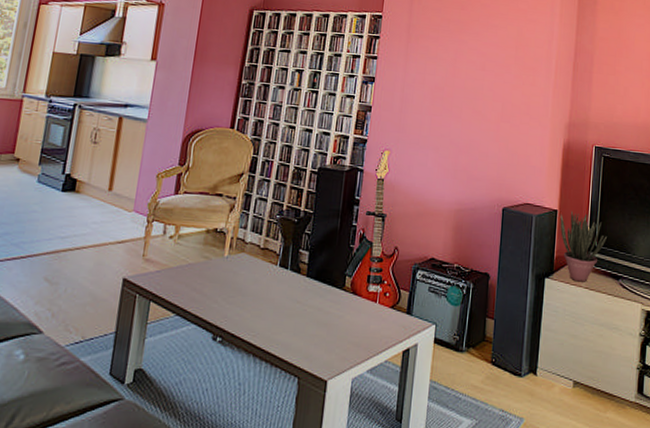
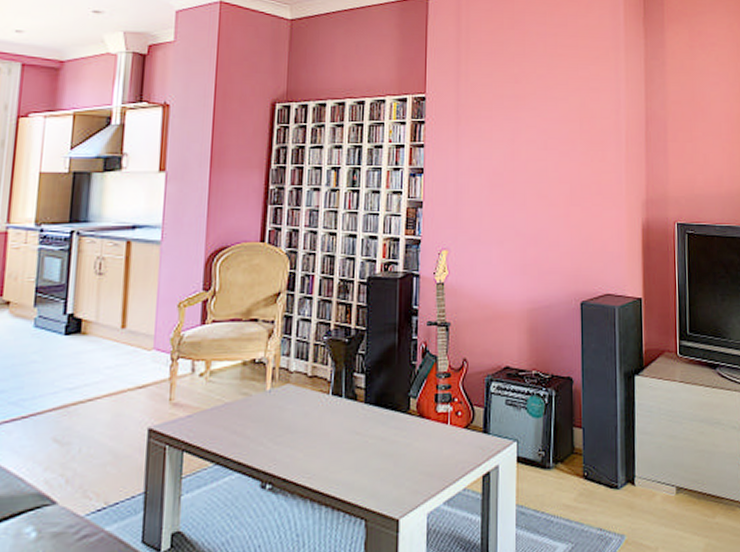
potted plant: present [560,211,607,282] -> none [646,297,699,376]

